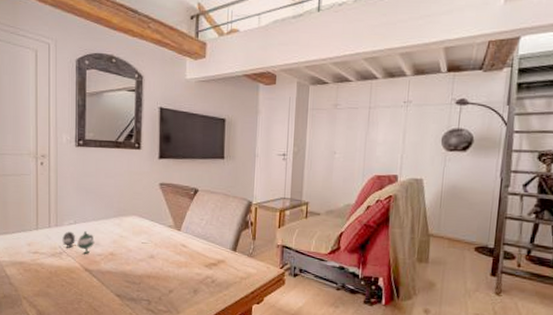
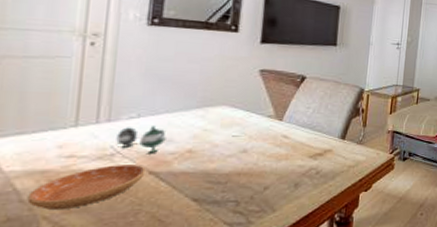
saucer: none [14,261,83,294] -> present [27,165,146,211]

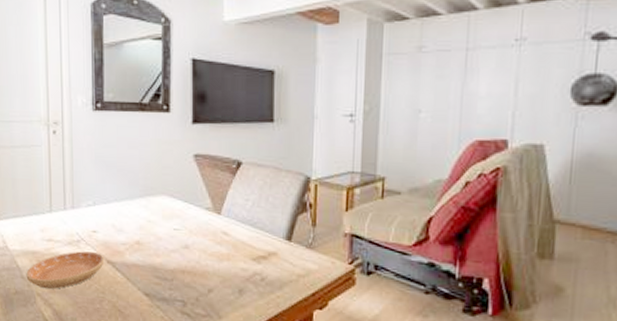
teapot: present [116,126,166,153] -> none [80,214,117,242]

